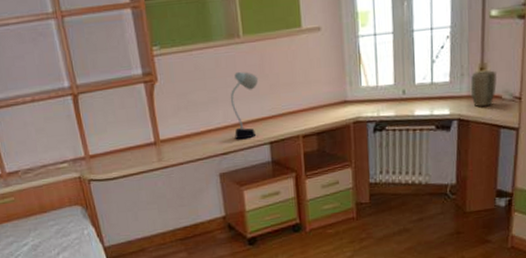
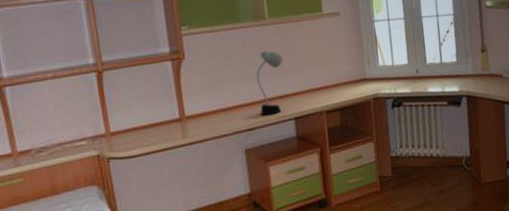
plant pot: present [471,70,498,107] -> none [474,52,497,85]

